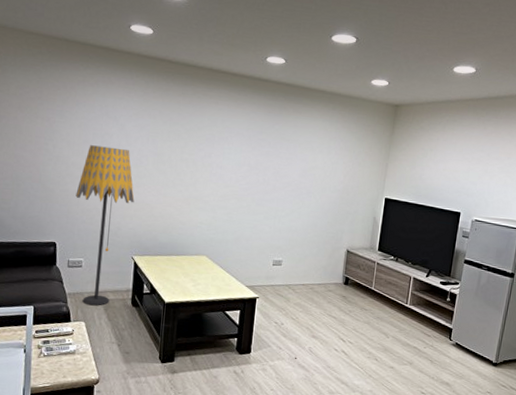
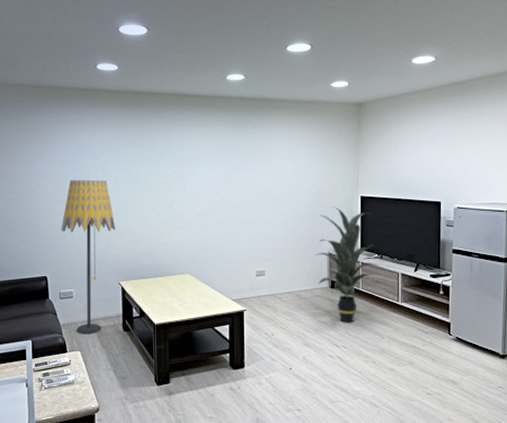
indoor plant: none [333,205,399,320] -> present [315,206,385,323]

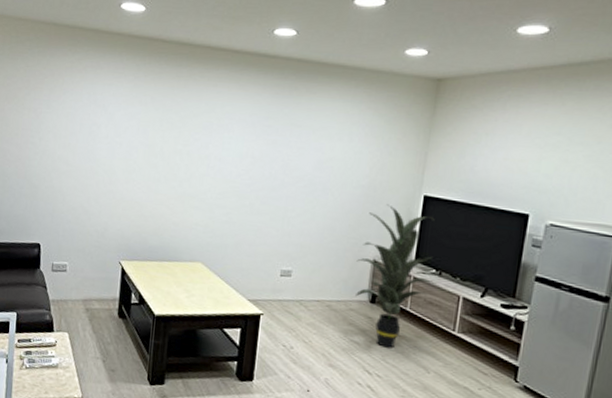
floor lamp: present [61,179,116,334] -> none [61,137,123,316]

